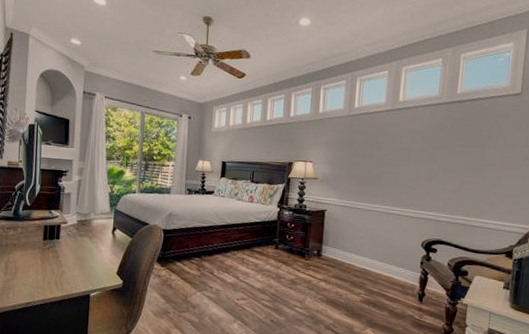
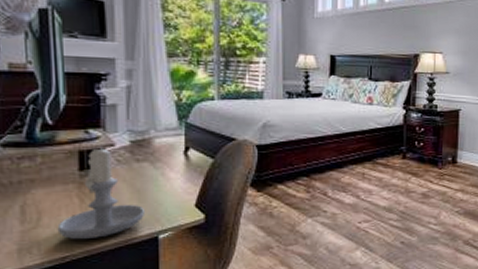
candle: none [26,222,83,292] -> present [57,145,146,240]

